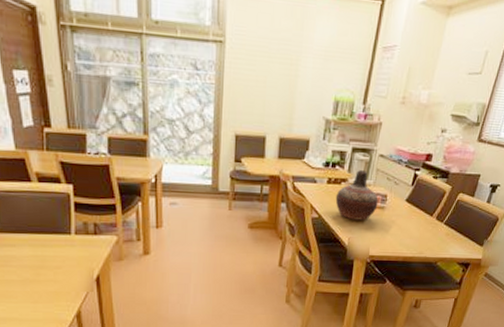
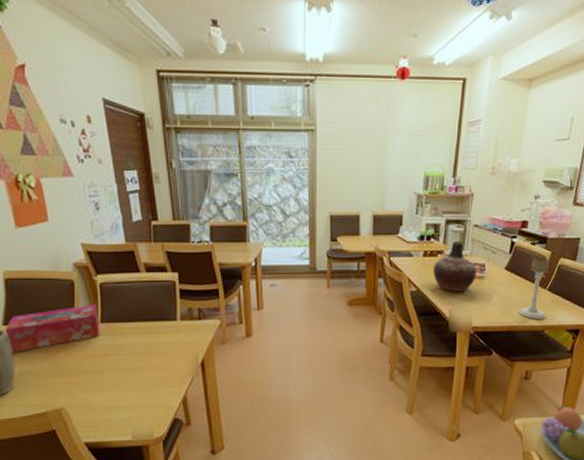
candle holder: none [415,191,450,251] -> present [519,257,550,319]

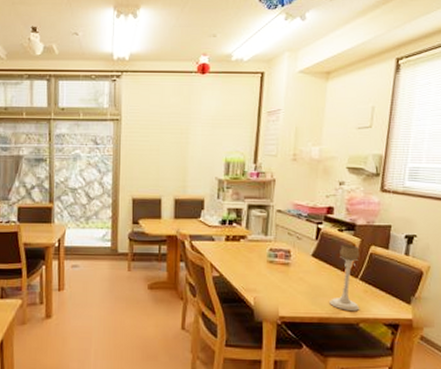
vase: present [433,241,477,291] -> none [235,226,282,278]

